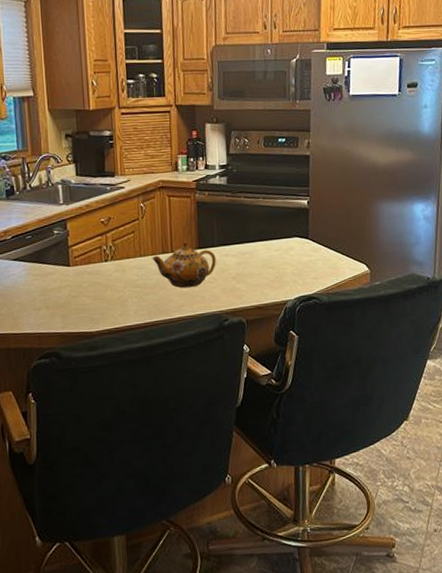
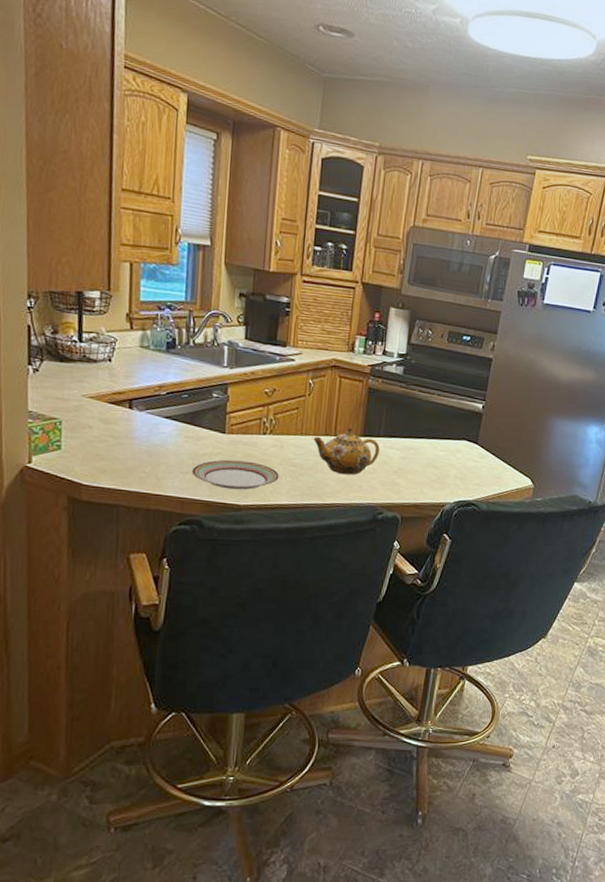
plate: none [44,289,125,319] -> present [191,459,279,490]

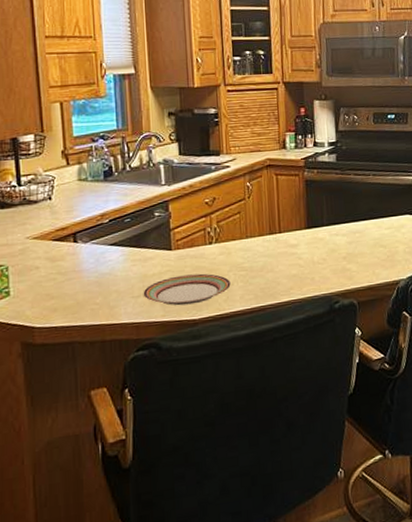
teapot: present [313,427,380,475] -> none [259,222,326,270]

